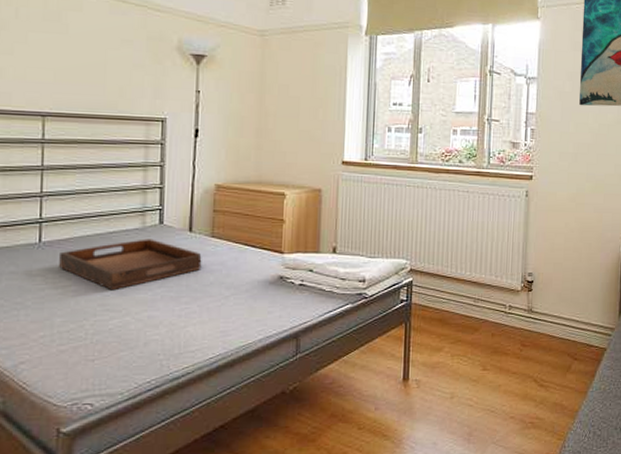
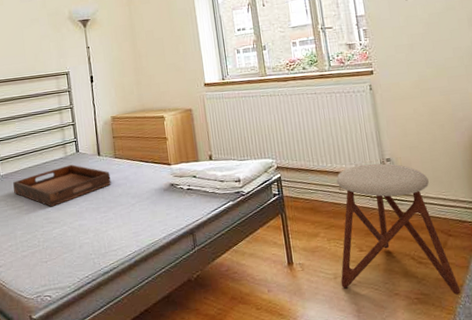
stool: none [457,276,575,420] -> present [336,163,461,295]

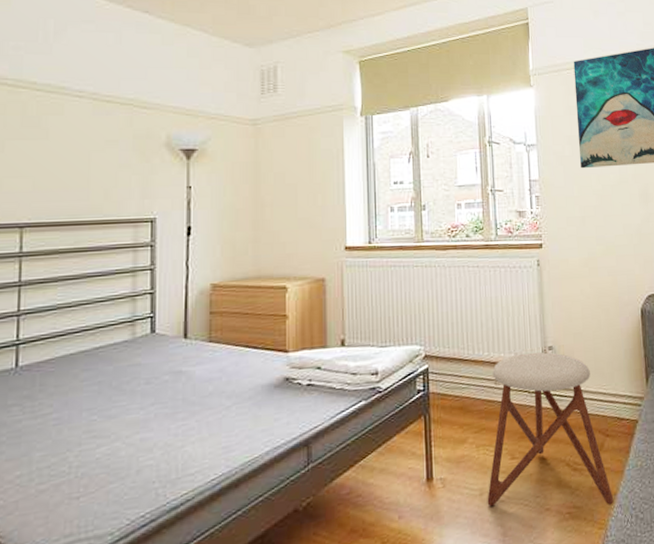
serving tray: present [13,164,111,207] -> none [39,350,199,414]

